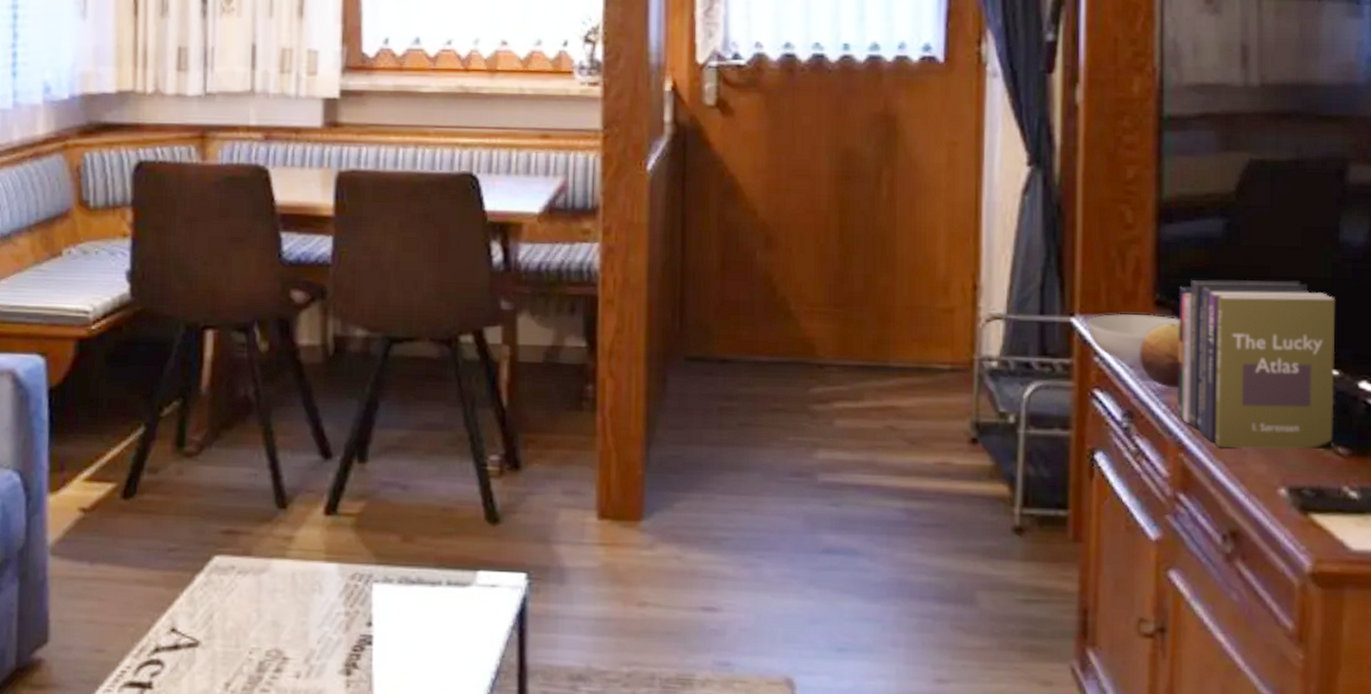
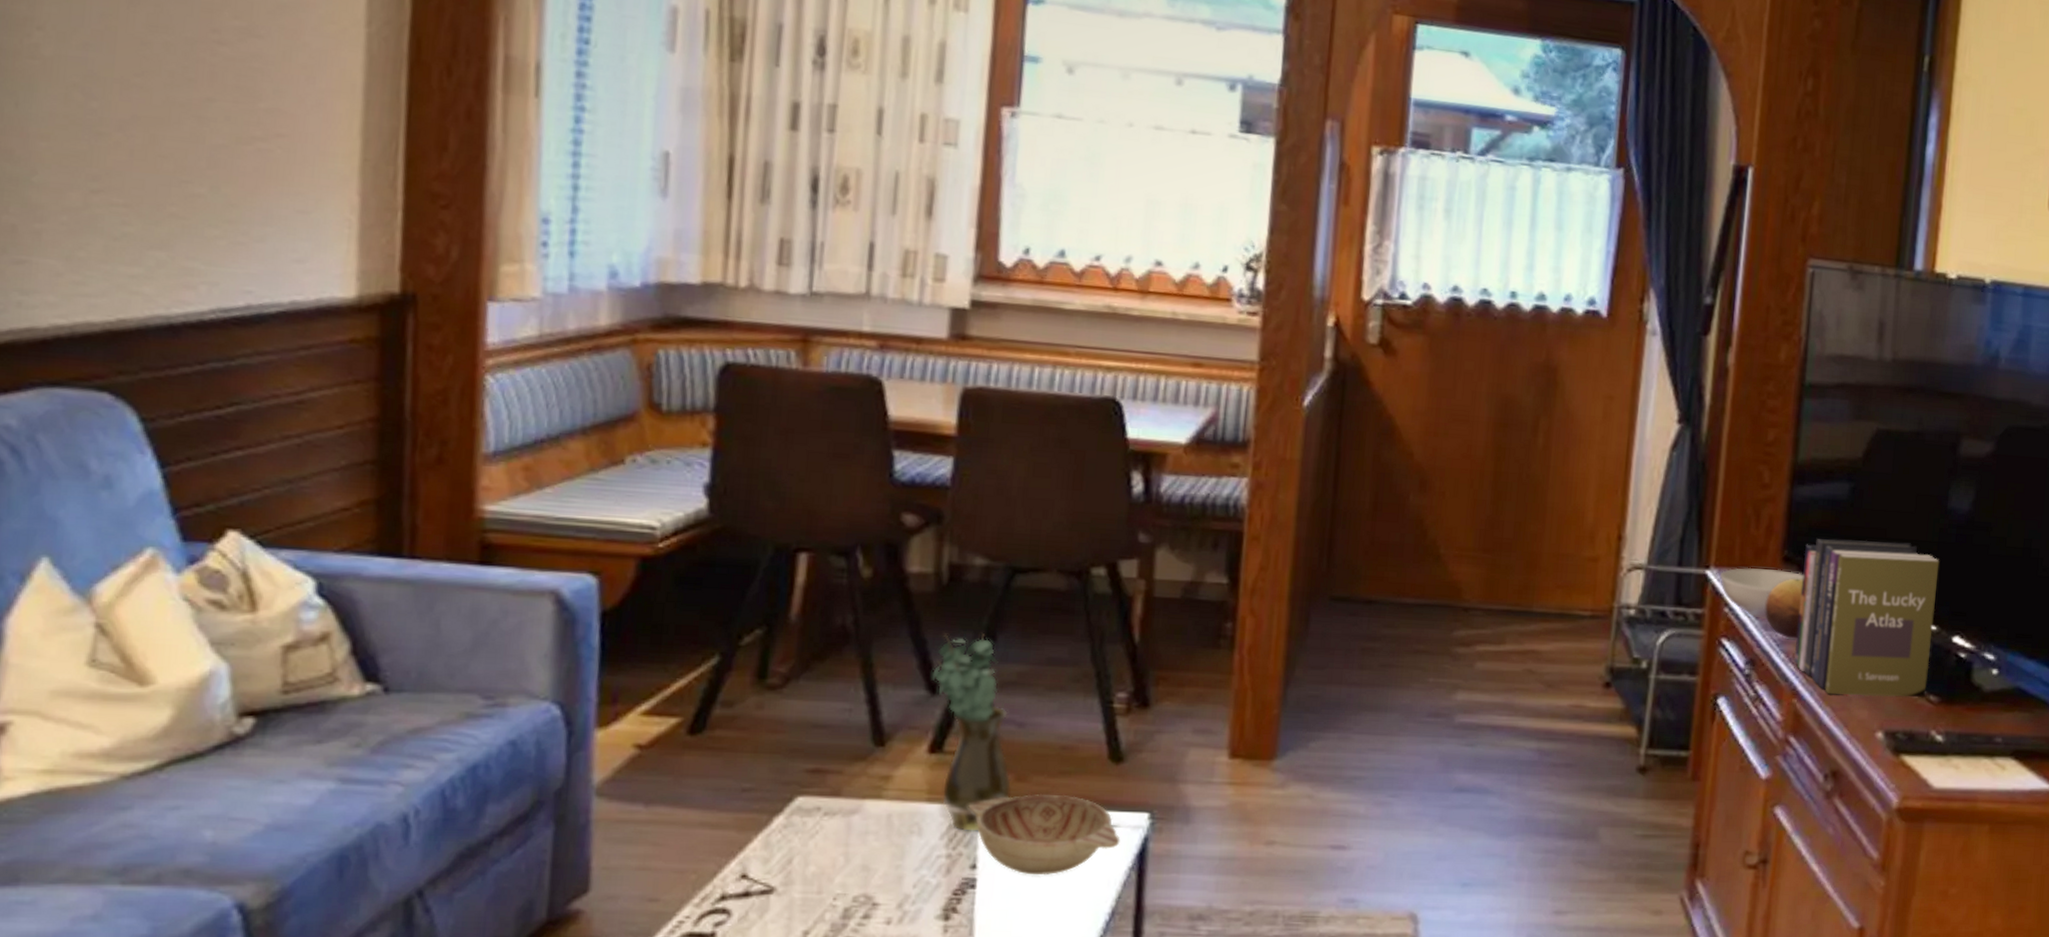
vase: none [324,400,400,590] -> present [932,632,1012,831]
decorative bowl: none [362,554,501,633] -> present [968,793,1121,874]

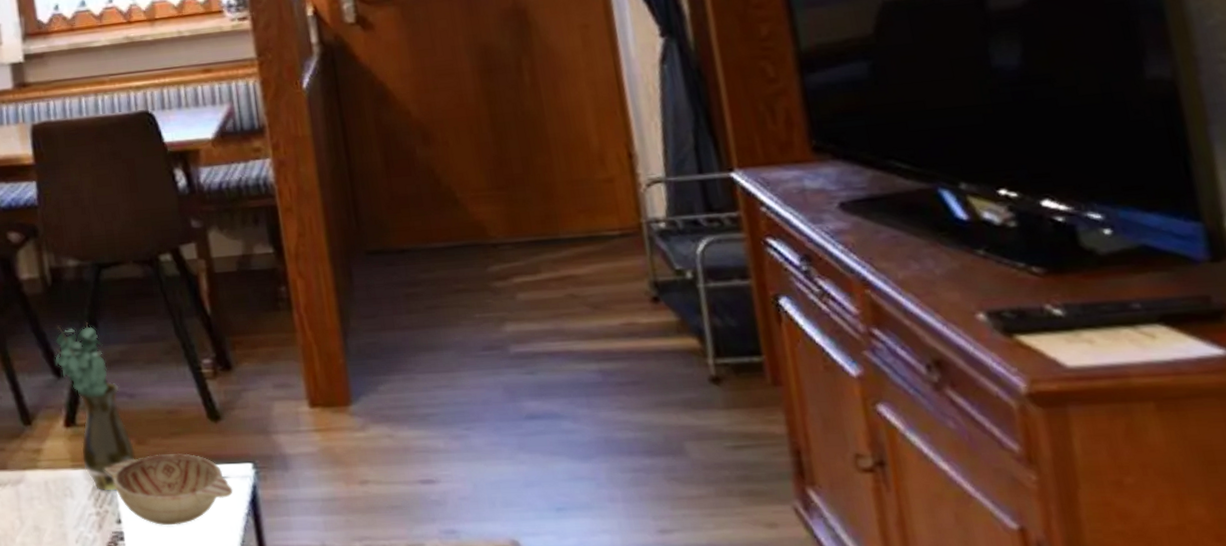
bowl: present [1719,567,1804,619] -> none [746,160,842,213]
fruit: present [1765,578,1804,639] -> none [805,166,853,229]
books: present [1793,539,1940,698] -> none [834,110,1026,281]

